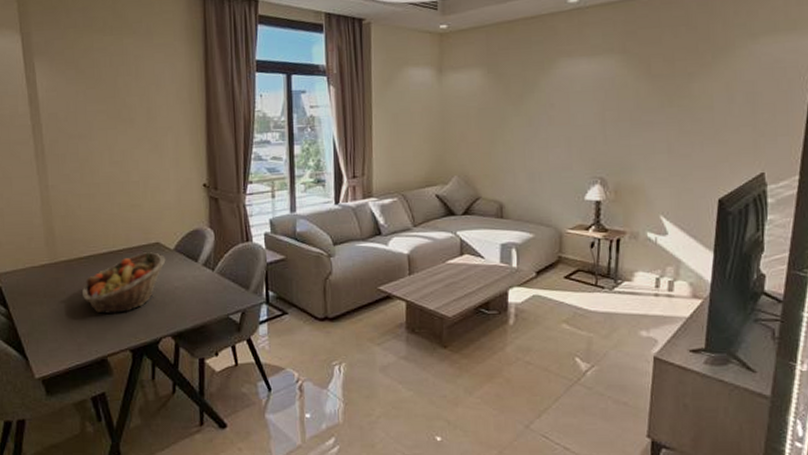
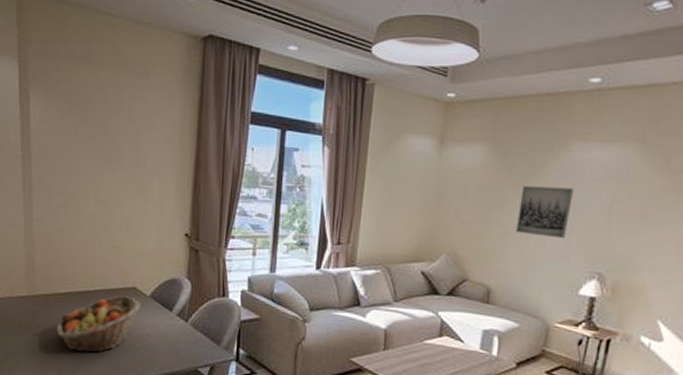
wall art: none [519,101,567,150] -> present [516,186,573,239]

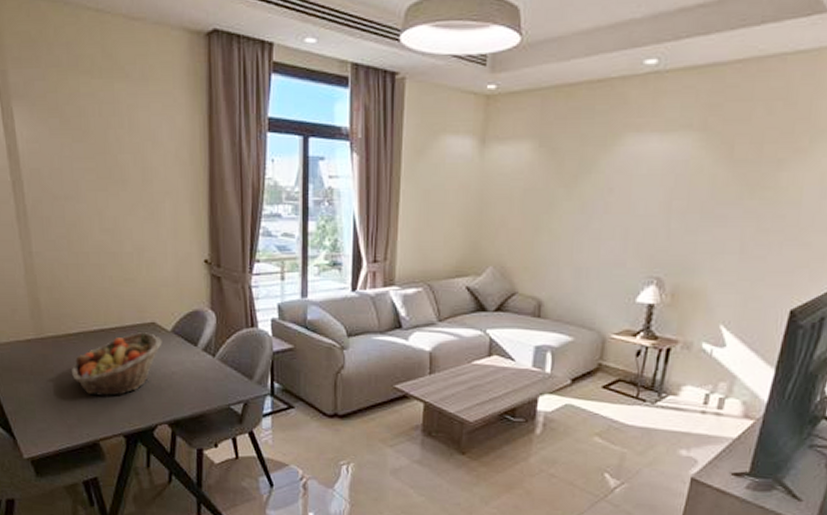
wall art: present [516,186,573,239] -> none [568,186,629,243]

